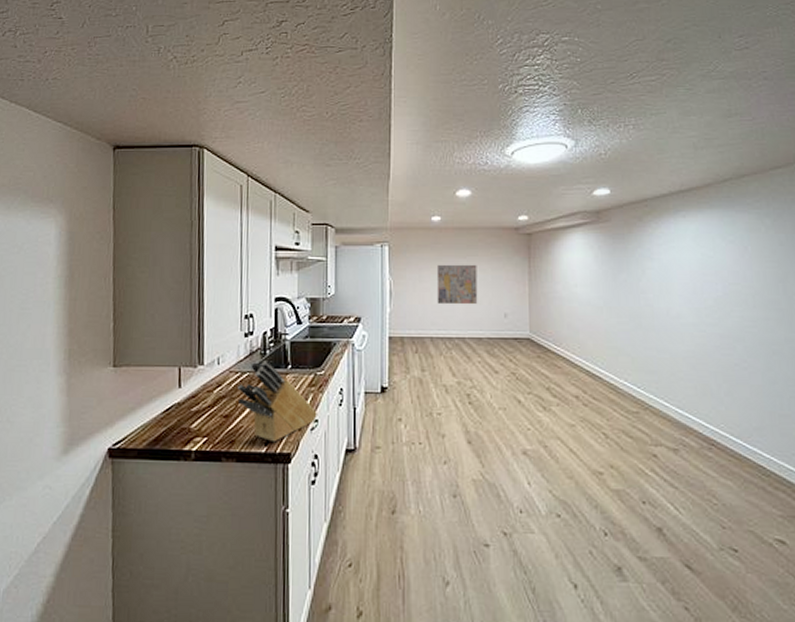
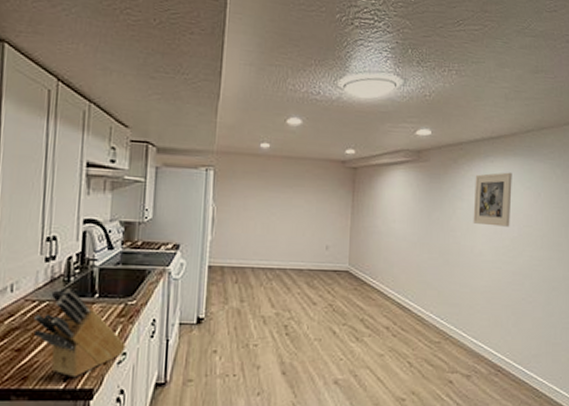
wall art: present [436,264,478,305] -> none [260,192,303,236]
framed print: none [665,226,712,286] -> present [473,172,512,227]

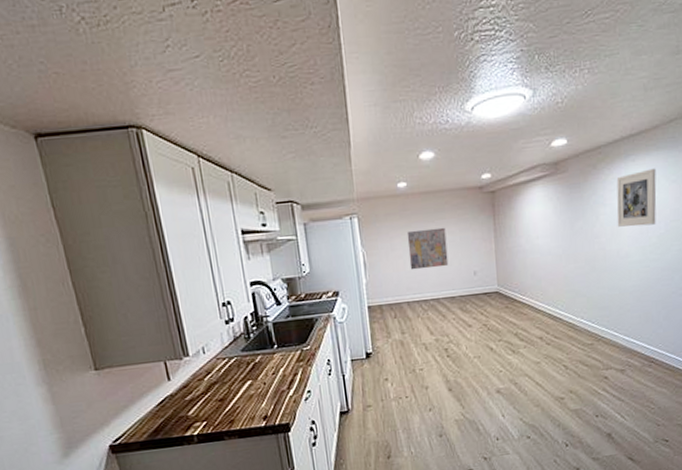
knife block: present [33,288,126,378] -> none [227,344,309,416]
wall art: none [260,192,303,236] -> present [406,227,449,270]

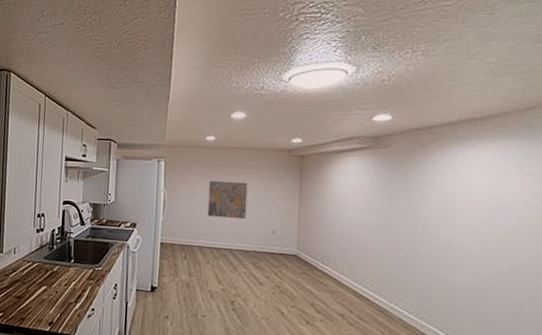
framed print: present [616,168,657,227] -> none [449,156,505,218]

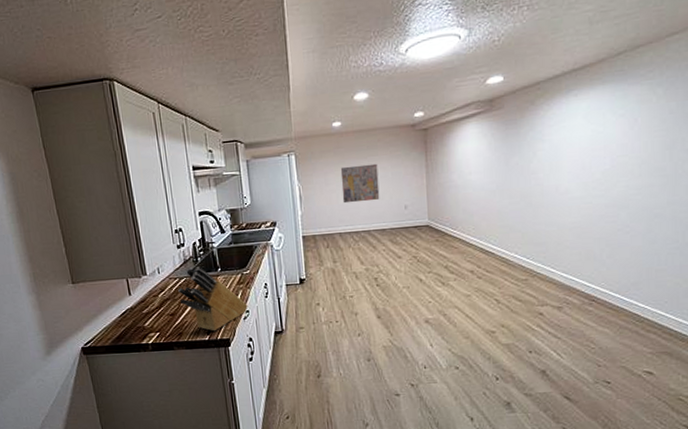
knife block: none [28,254,94,324] -> present [178,266,248,332]

